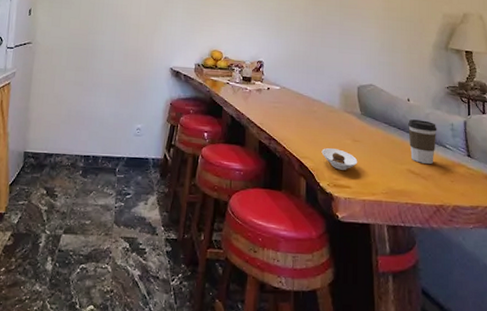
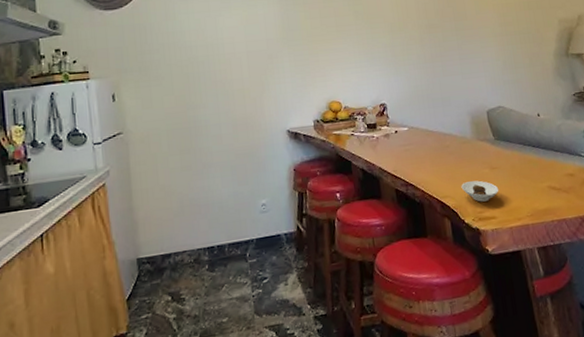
coffee cup: present [408,119,437,165] -> none [542,132,572,178]

